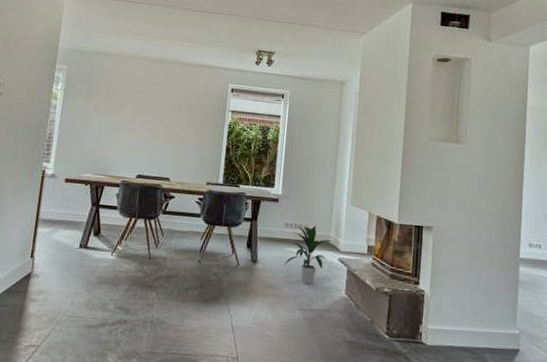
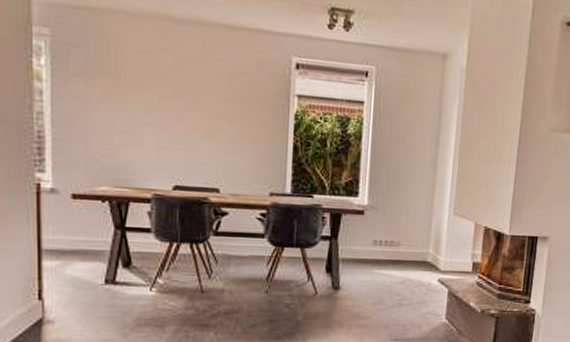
indoor plant: present [283,225,332,285] -> none [372,241,431,311]

